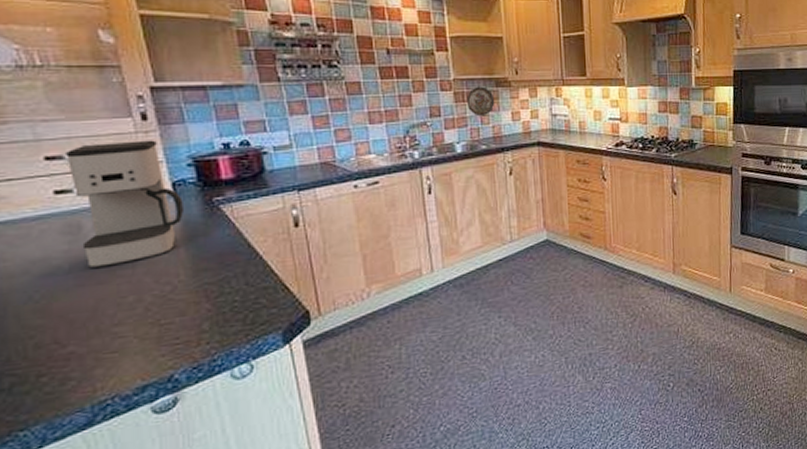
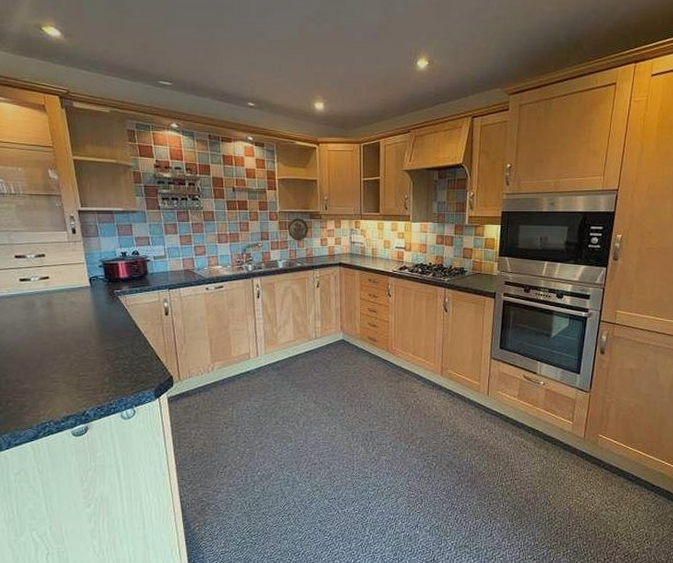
coffee maker: present [66,140,183,269] -> none [27,247,96,334]

